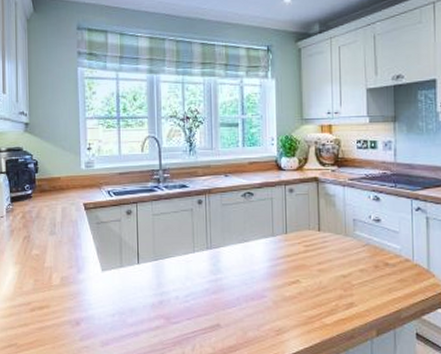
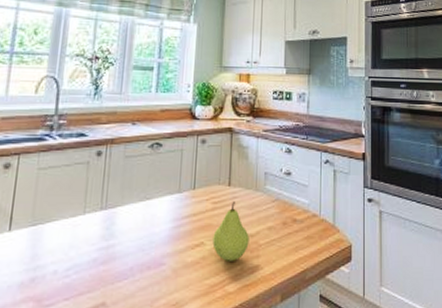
fruit: none [307,245,342,298] -> present [212,202,249,261]

